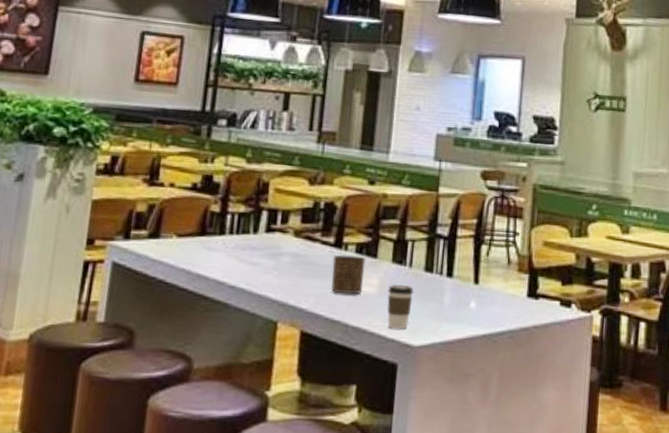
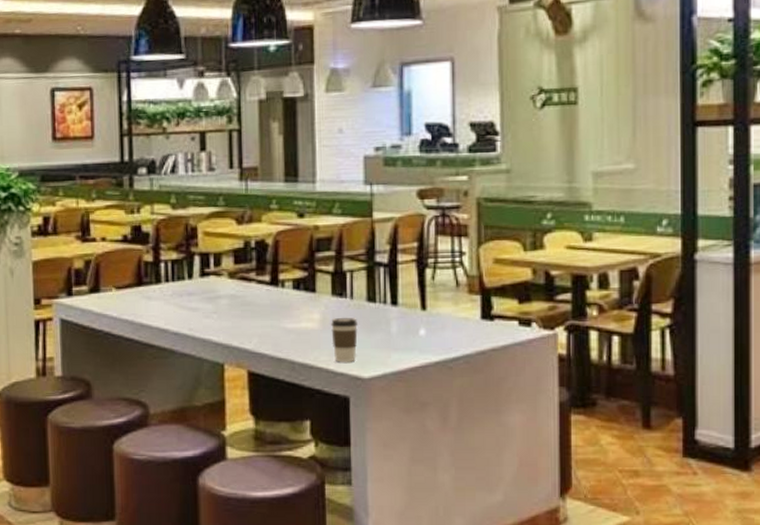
cup: present [330,255,366,295] -> none [271,292,305,331]

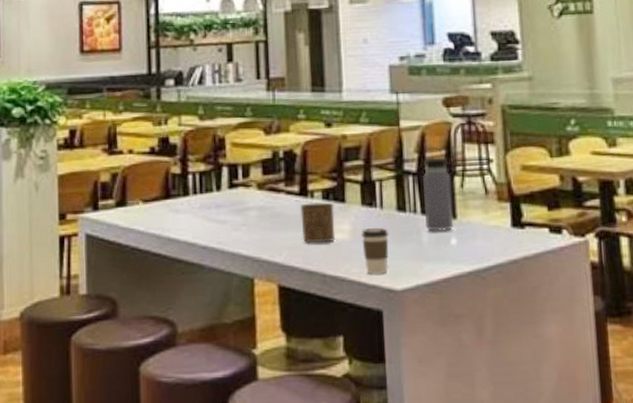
cup: none [271,292,305,331] -> present [300,202,336,243]
water bottle: none [394,238,423,322] -> present [421,146,454,231]

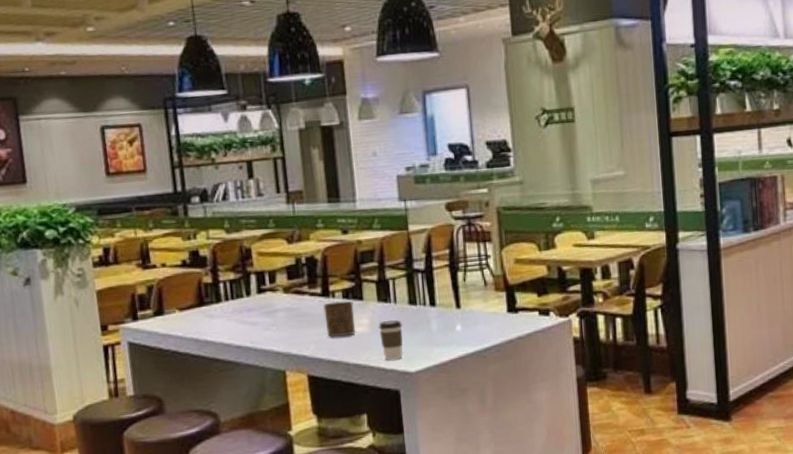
water bottle: present [421,146,454,231] -> none [428,246,459,320]

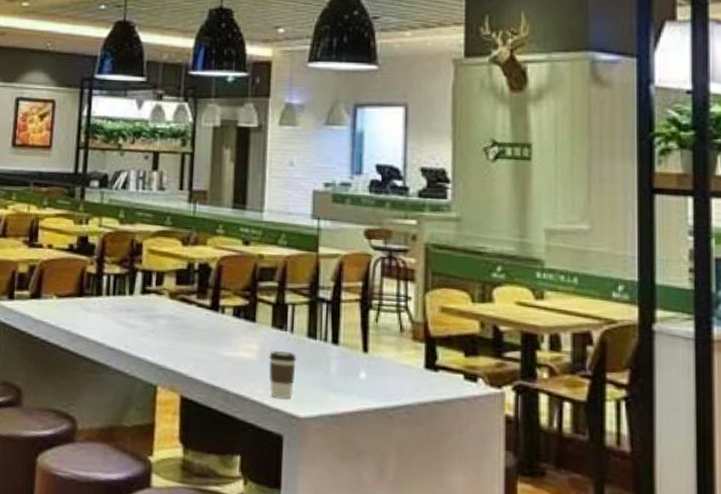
cup: present [323,301,356,337] -> none [209,318,244,360]

